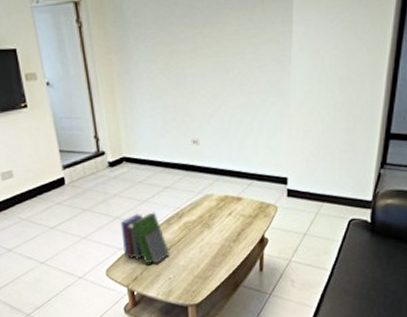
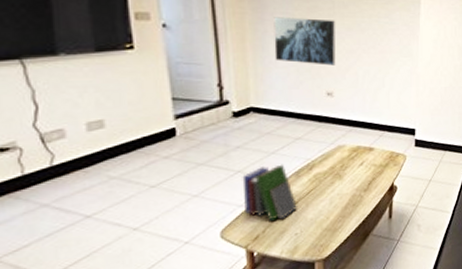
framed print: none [138,62,200,112] -> present [273,17,336,66]

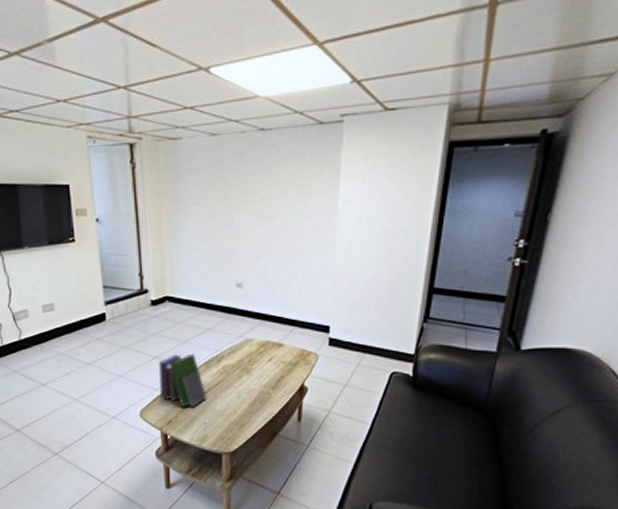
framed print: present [273,17,336,66] -> none [187,207,246,256]

